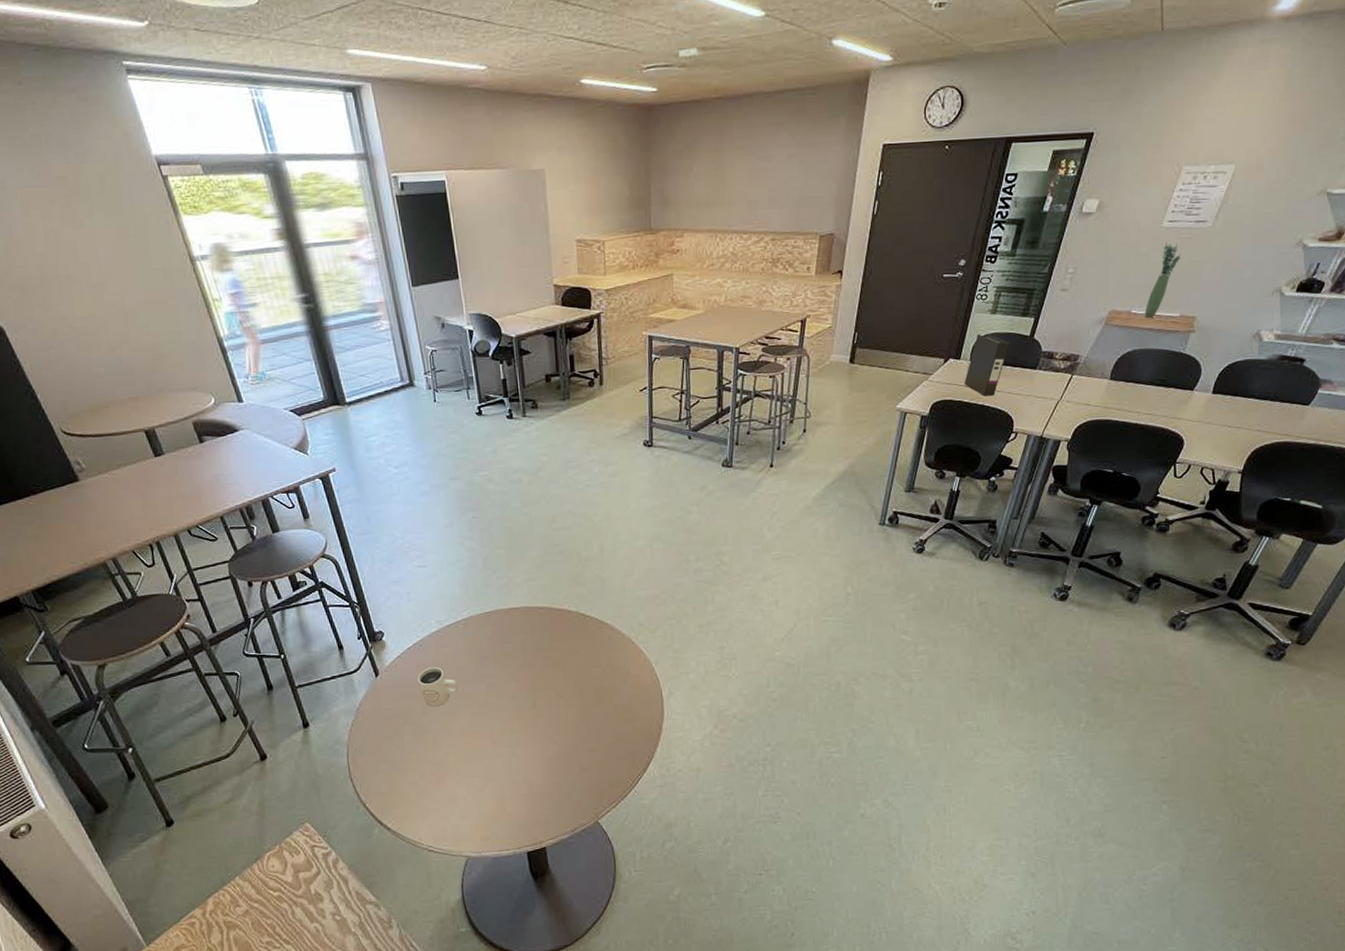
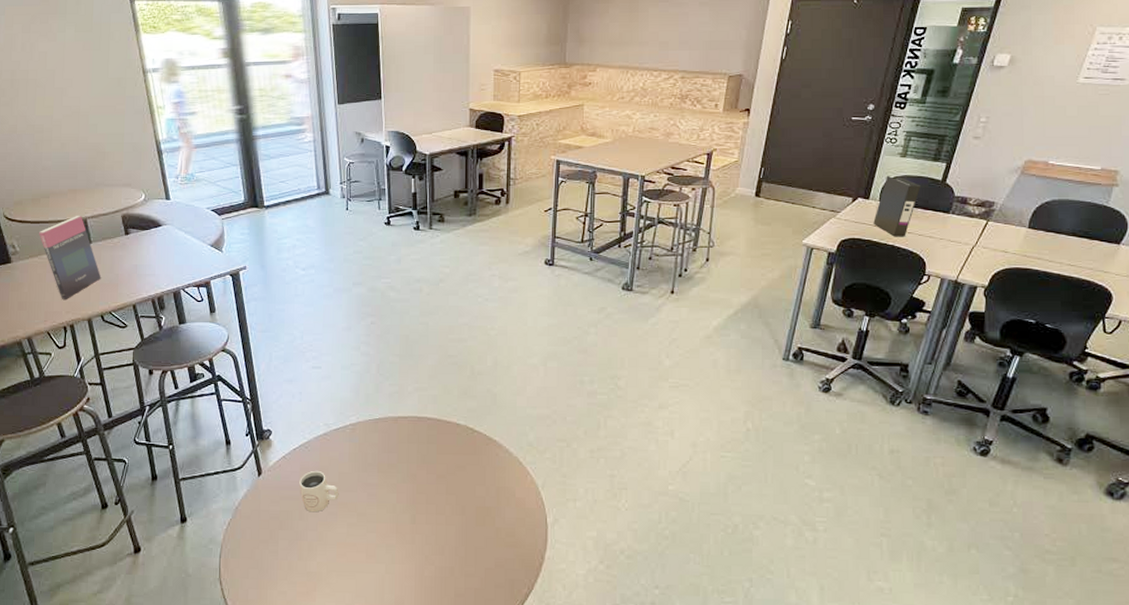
book: none [103,425,182,516] -> present [38,216,101,299]
vase: present [1144,243,1181,319] -> none [1062,98,1099,171]

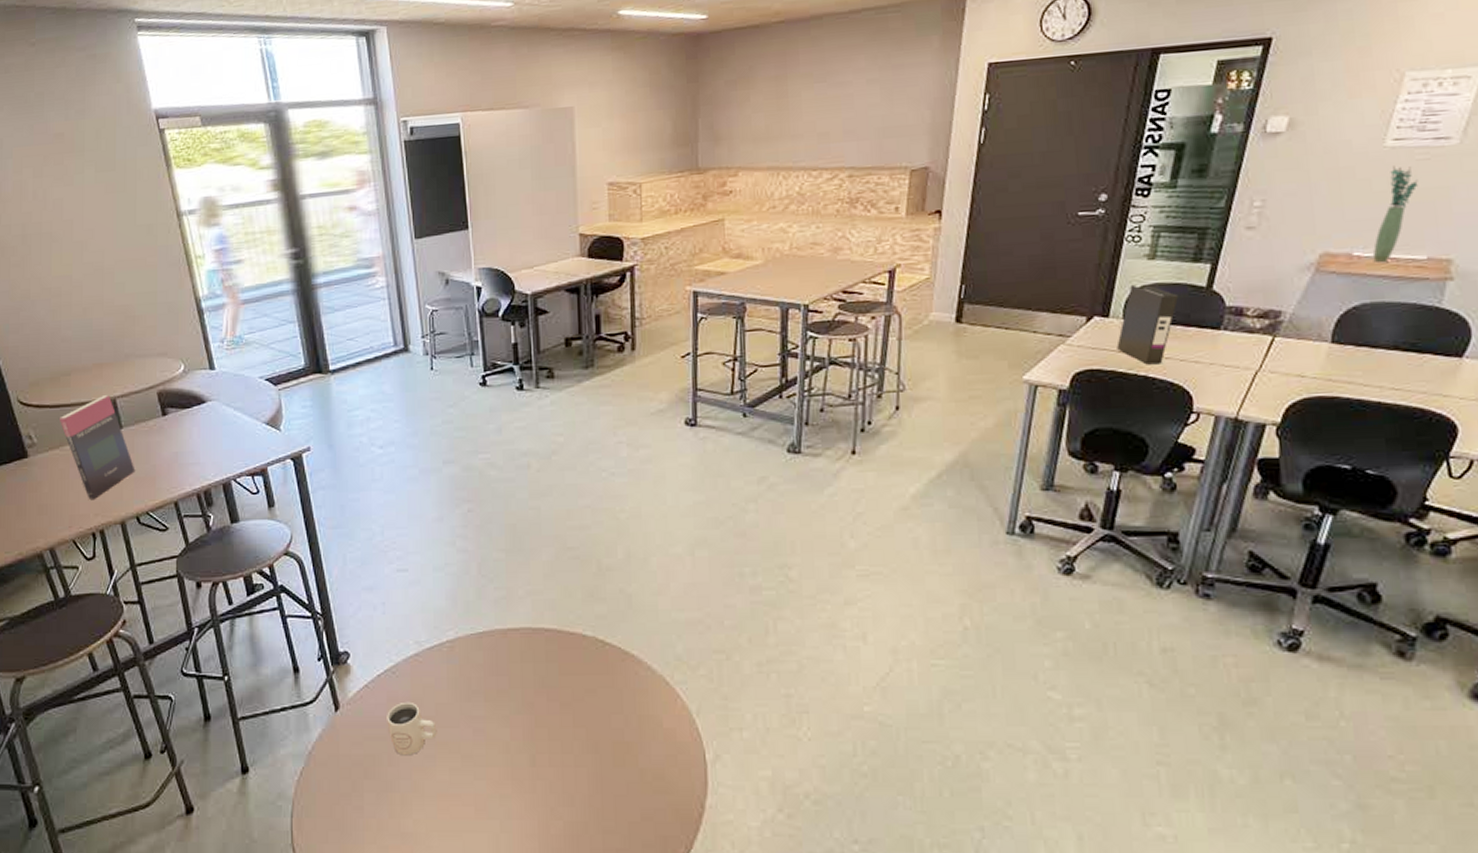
vase: none [1062,98,1099,171] -> present [1372,166,1419,263]

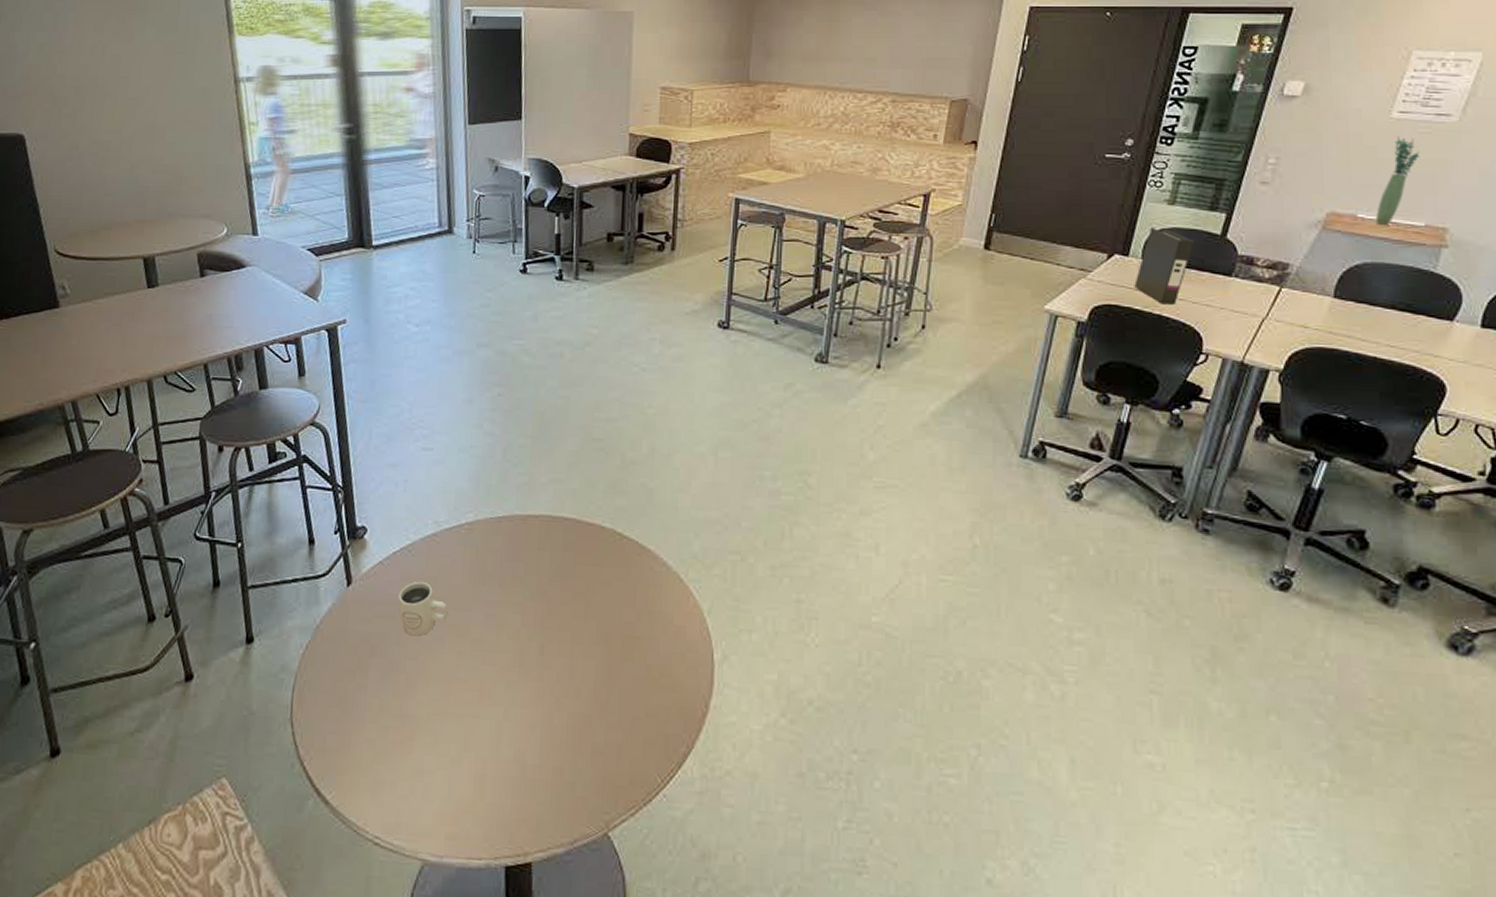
book: present [58,395,136,499] -> none [94,252,168,355]

